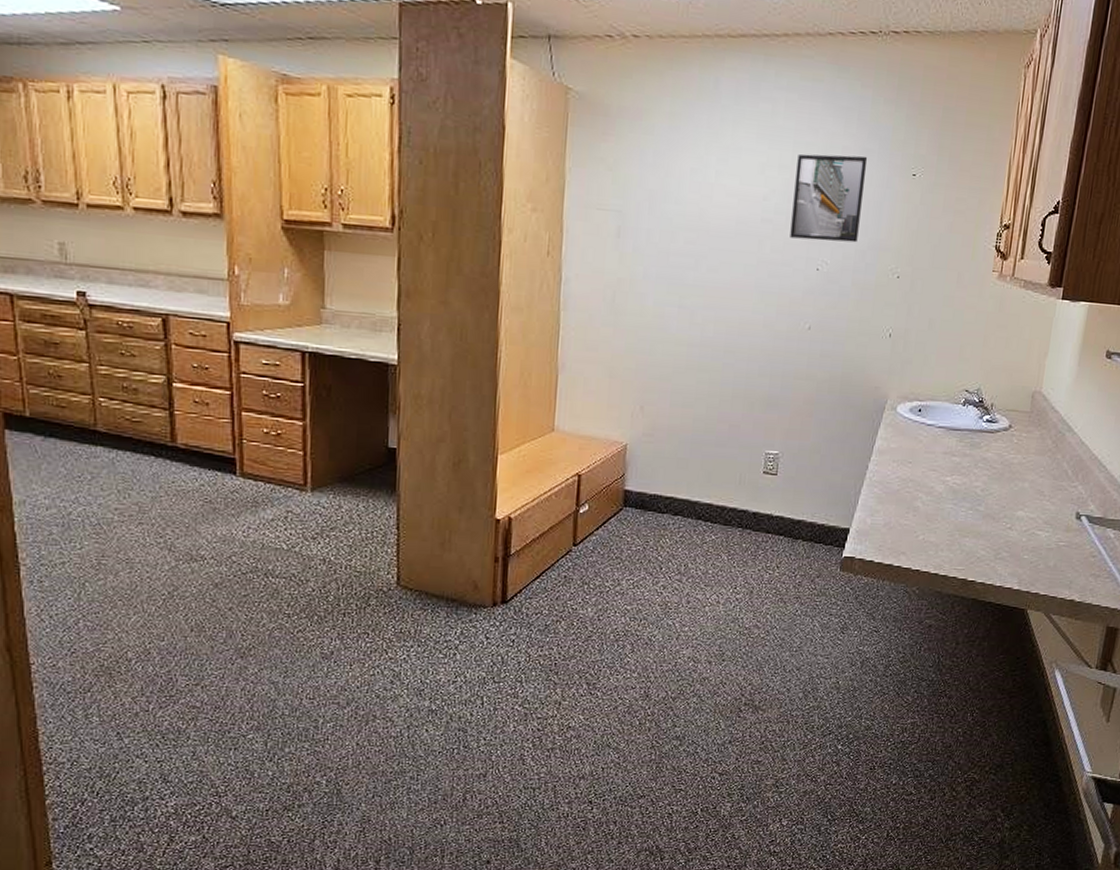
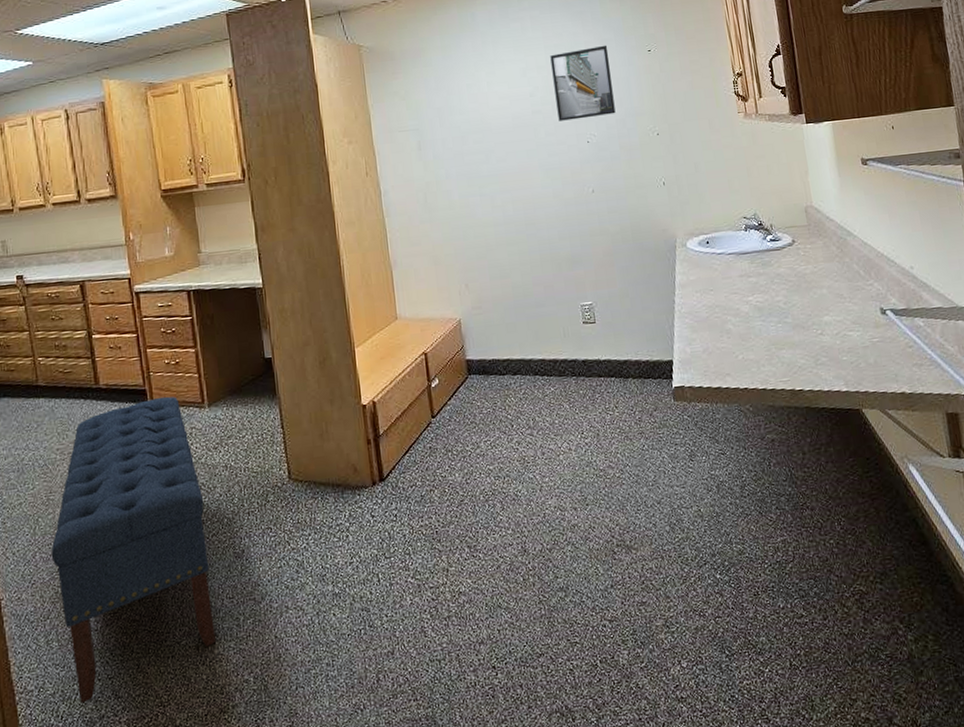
bench: none [98,470,293,783] -> present [51,396,216,704]

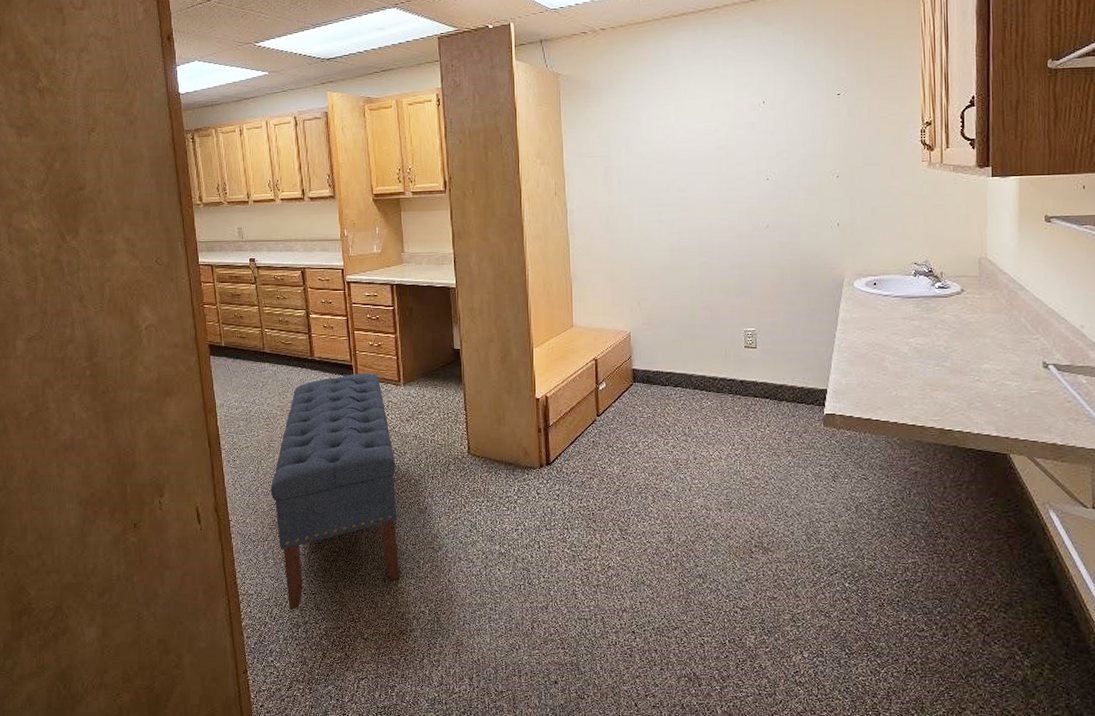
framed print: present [550,45,616,121] -> none [739,86,798,158]

